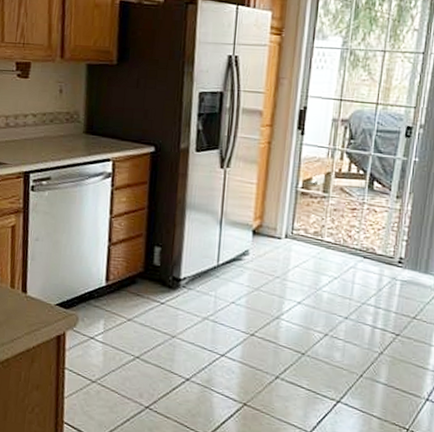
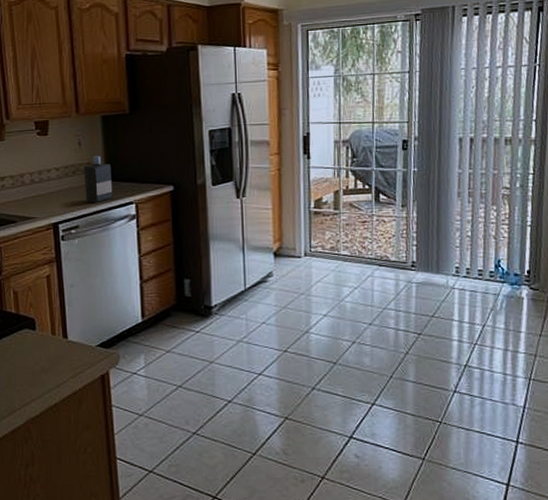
bottle: none [60,105,92,156] -> present [84,155,113,204]

